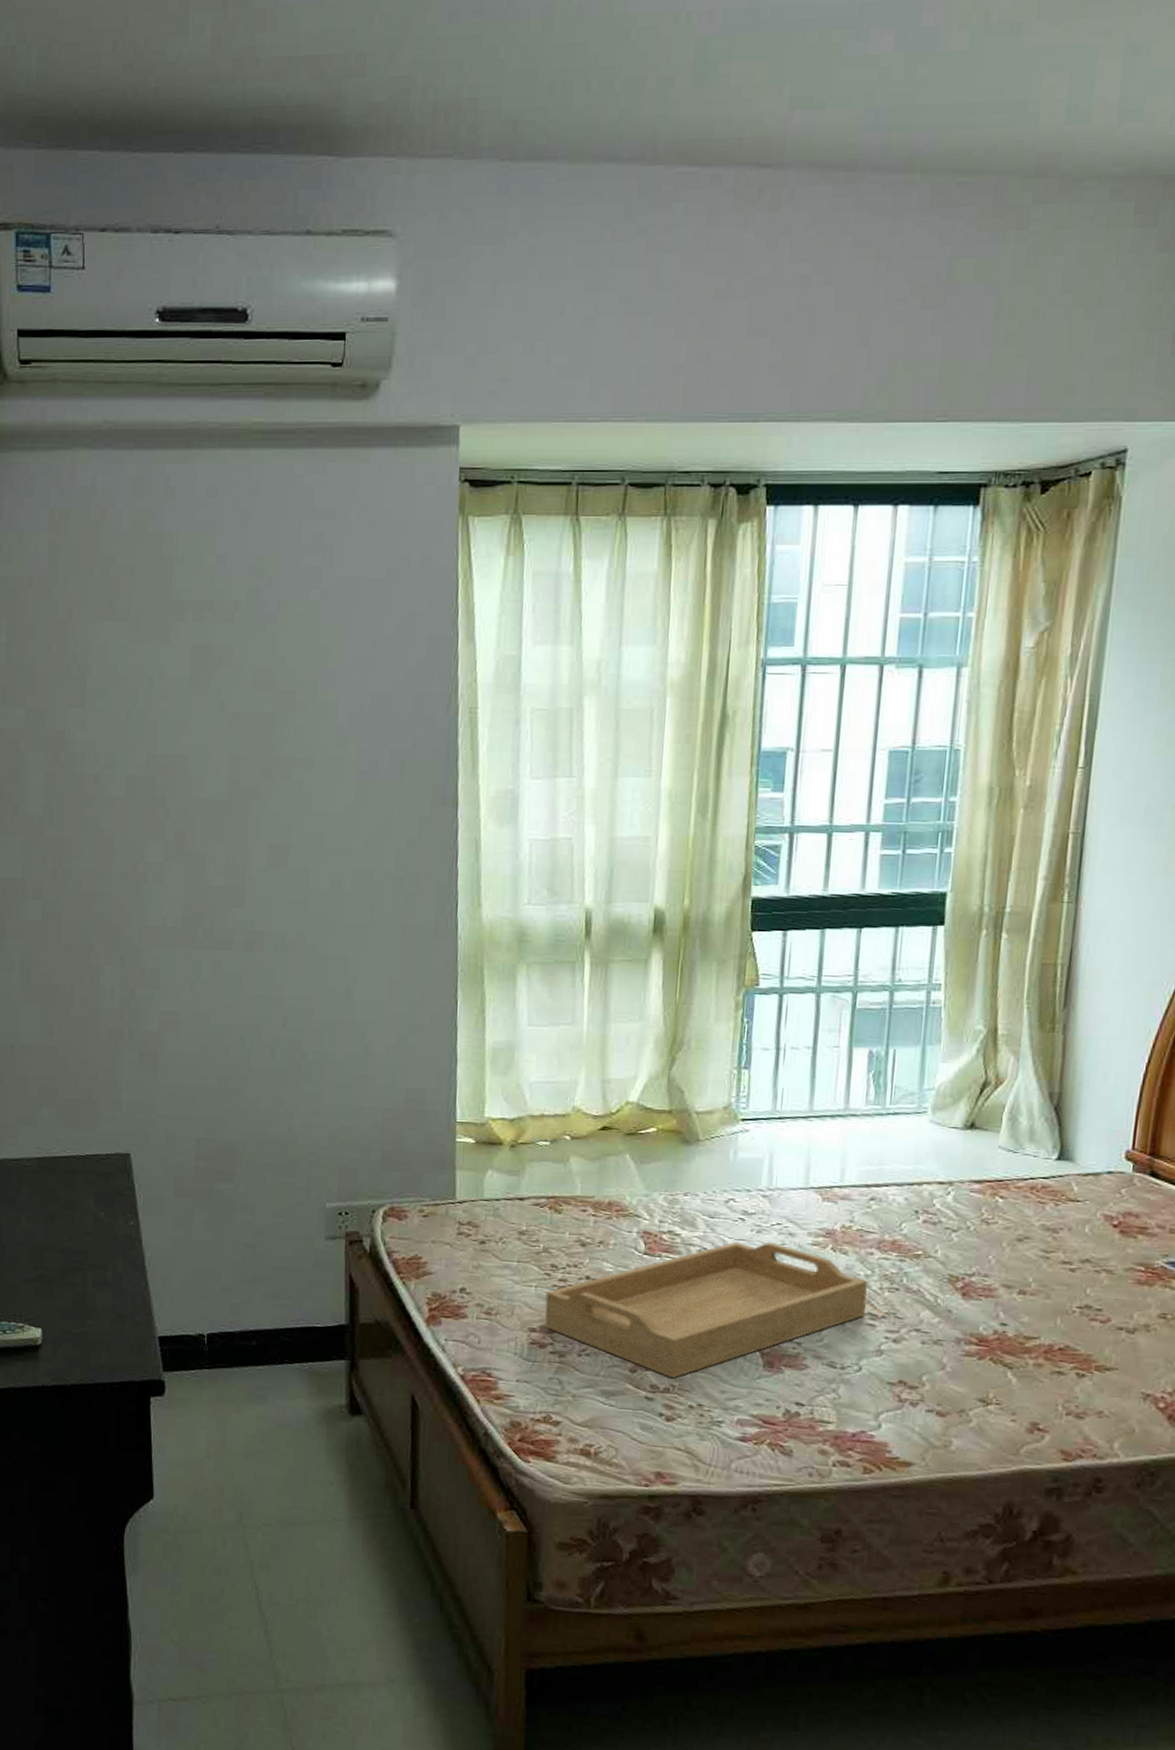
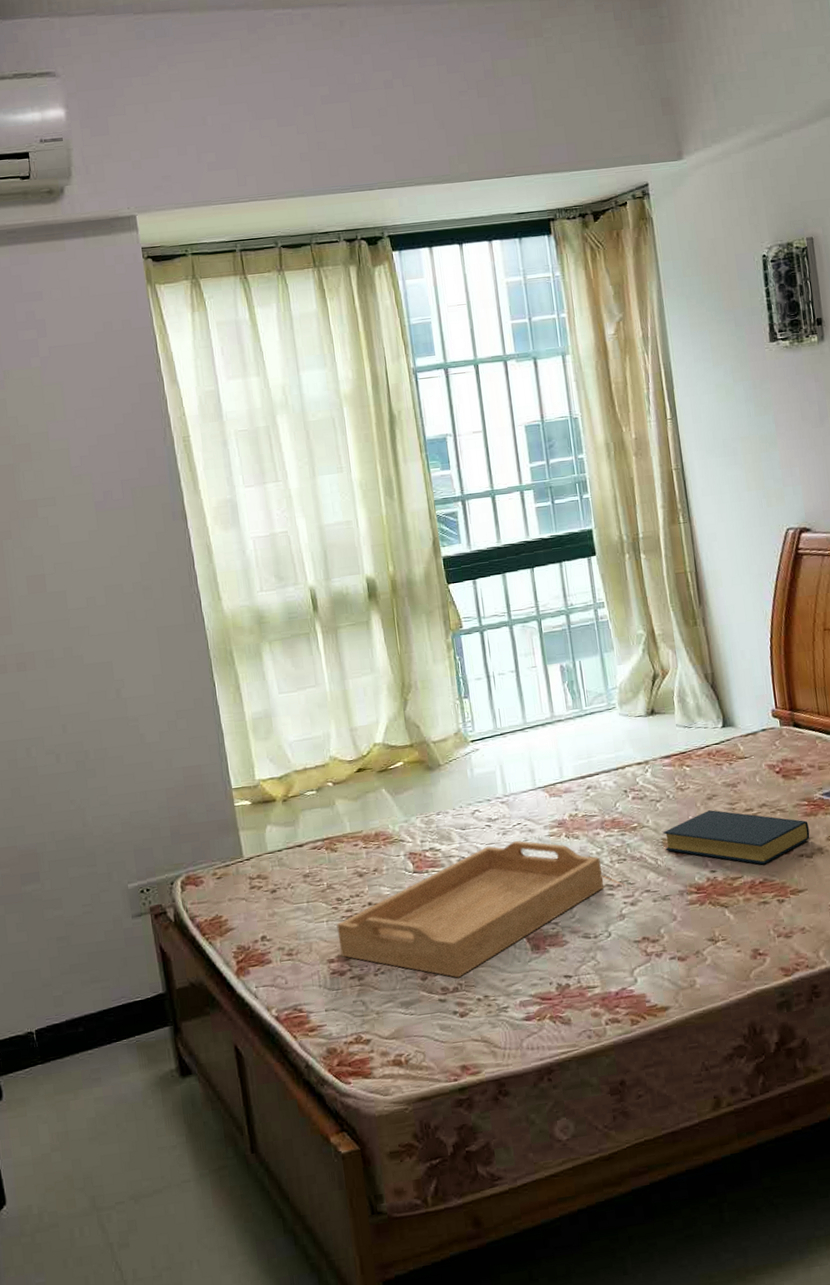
hardback book: none [950,1253,1139,1330] -> present [663,810,810,865]

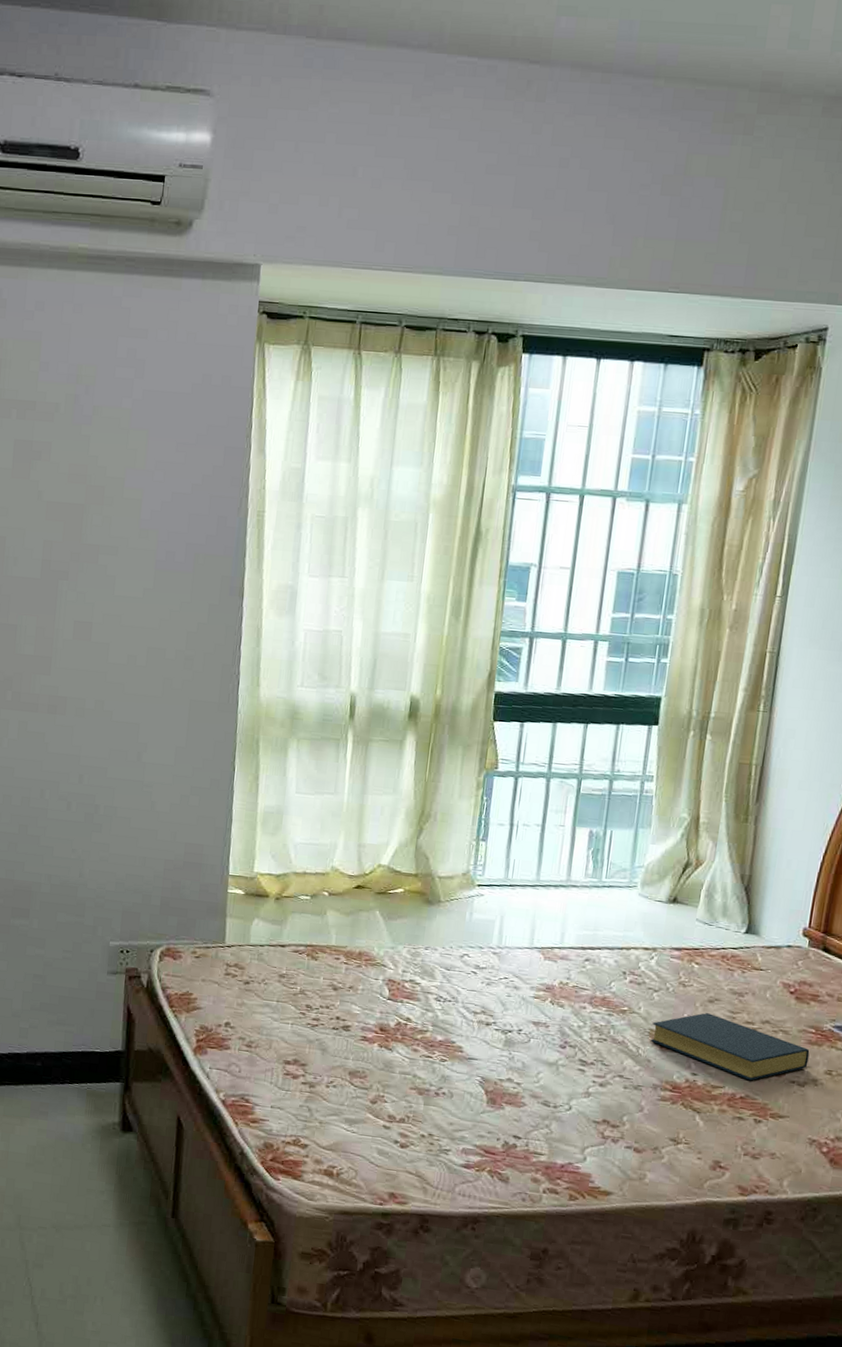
serving tray: present [336,840,605,978] -> none [298,992,580,1110]

